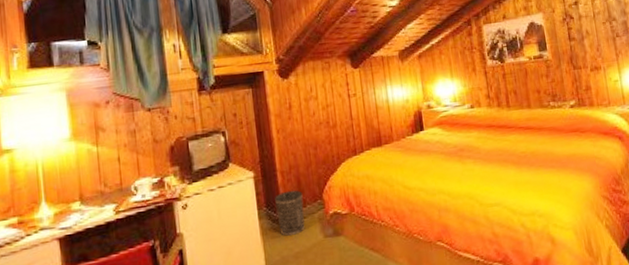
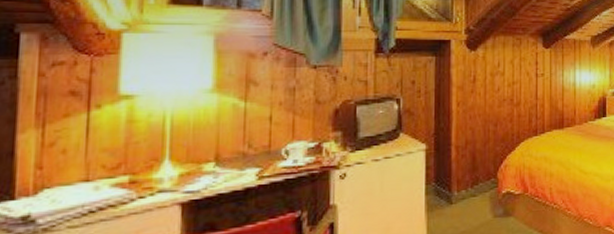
wastebasket: present [275,190,305,236] -> none [446,166,476,214]

